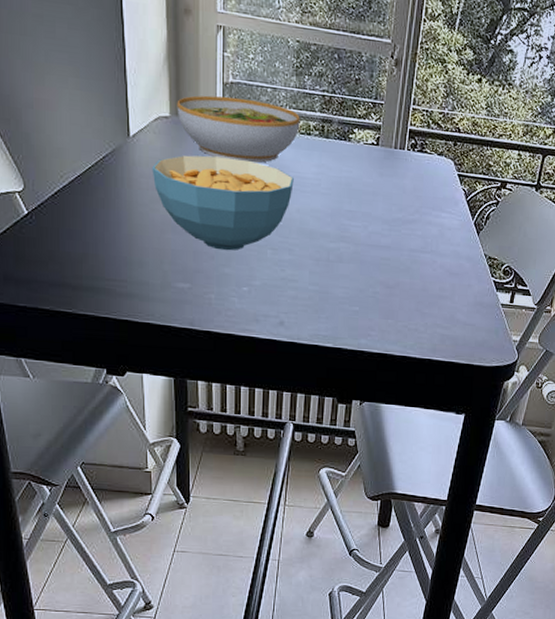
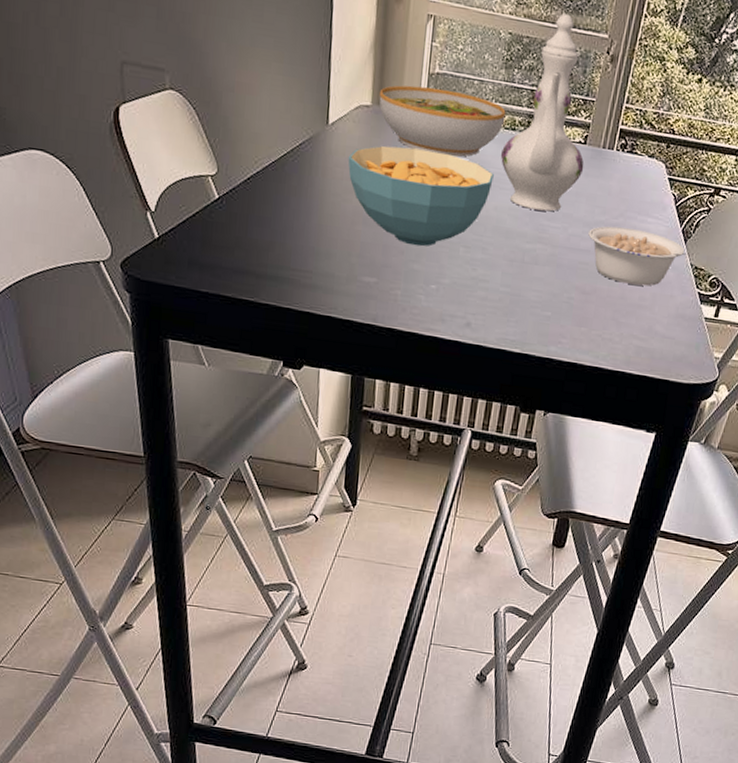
ewer: none [299,20,378,212] -> present [501,13,584,212]
legume: none [388,222,492,278] -> present [588,226,699,286]

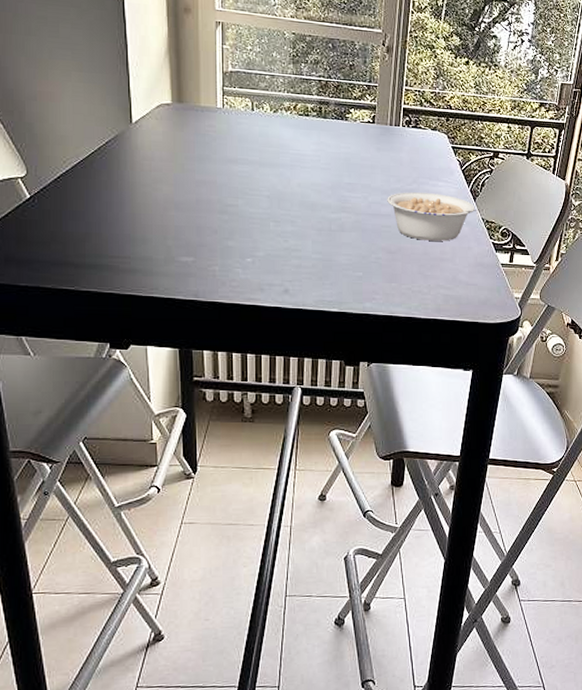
cereal bowl: present [348,145,494,247] -> none [154,137,294,225]
bowl: present [379,85,506,157] -> none [178,83,298,143]
ewer: present [501,13,584,212] -> none [299,14,375,184]

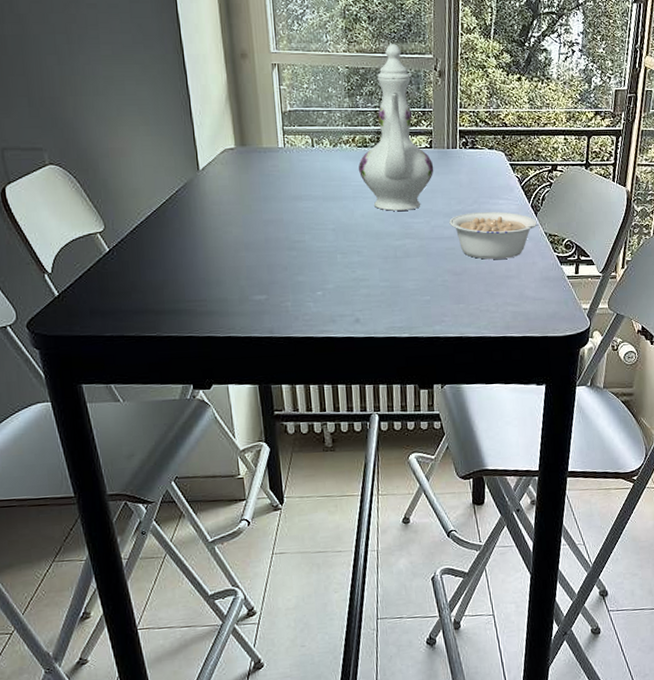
ewer: none [299,14,375,184] -> present [359,44,434,211]

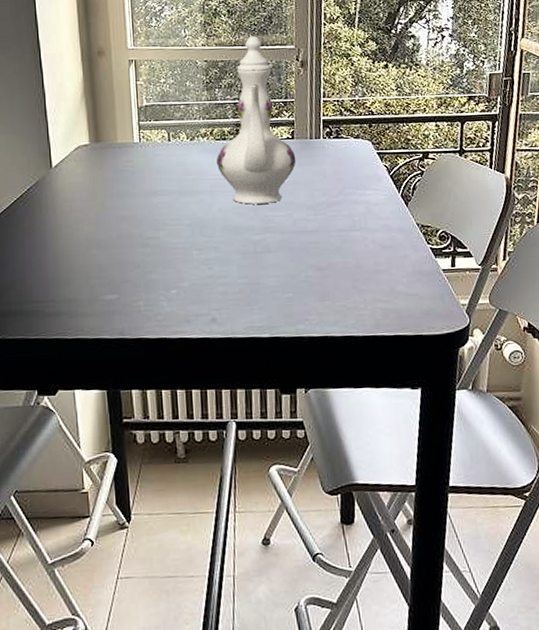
legume: present [449,212,550,260] -> none [313,202,423,253]

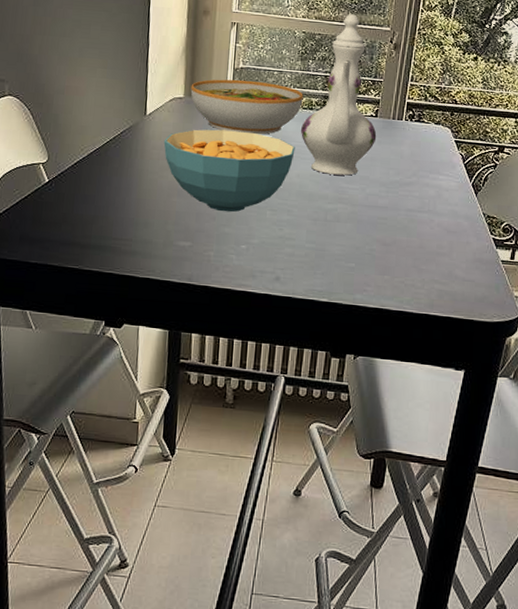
cereal bowl: none [74,171,214,258] -> present [163,129,295,212]
bowl: none [95,117,215,174] -> present [190,79,304,135]

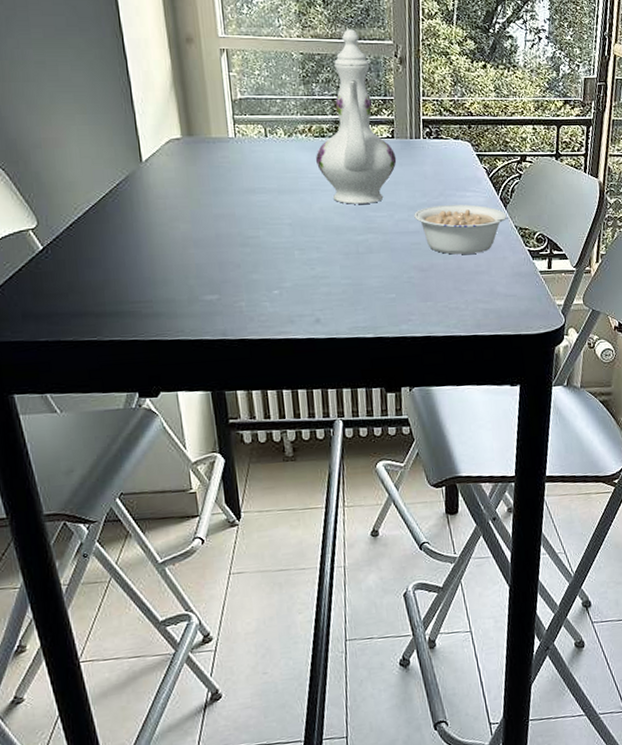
cereal bowl: present [163,129,295,212] -> none [167,168,314,258]
bowl: present [190,79,304,135] -> none [187,112,313,171]
legume: none [385,185,490,235] -> present [414,204,521,255]

